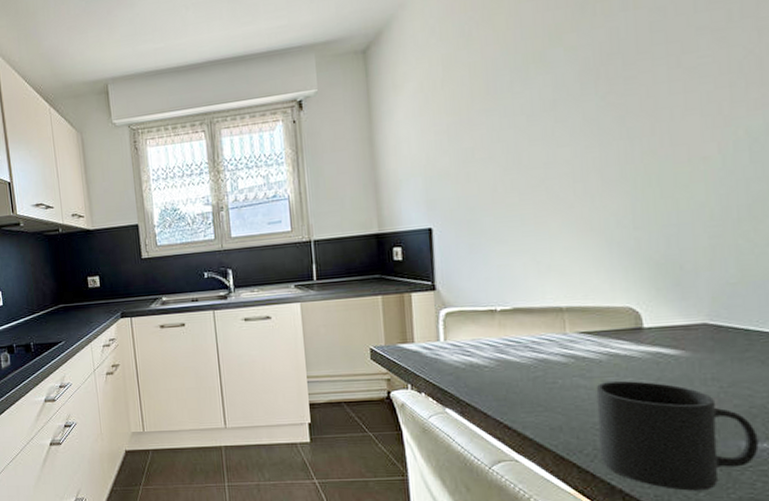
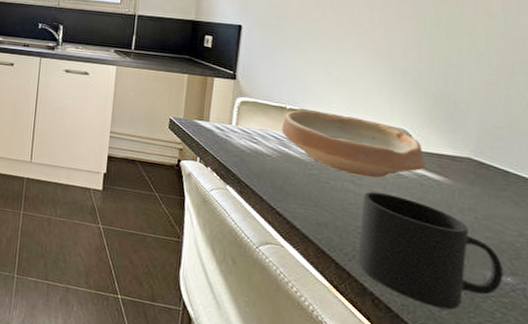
bowl: none [495,304,659,368] -> present [281,110,426,178]

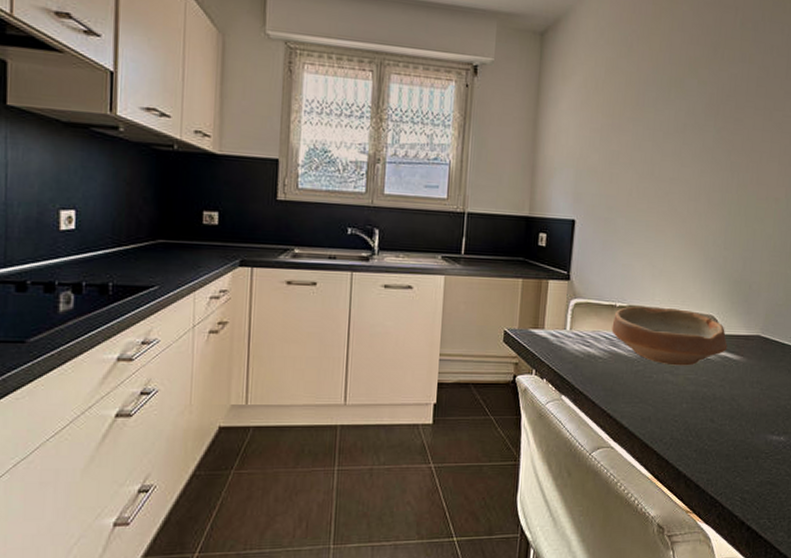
mug: present [358,191,504,310] -> none [674,379,779,476]

